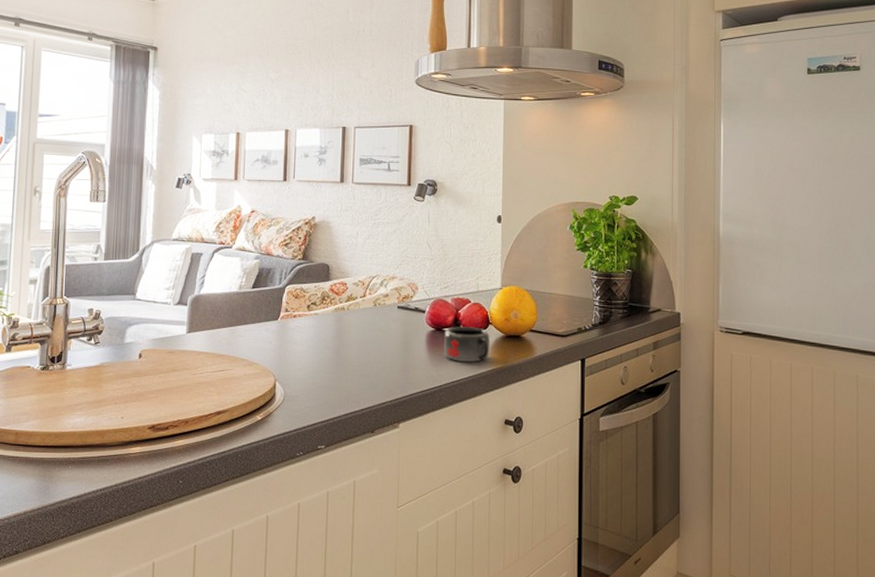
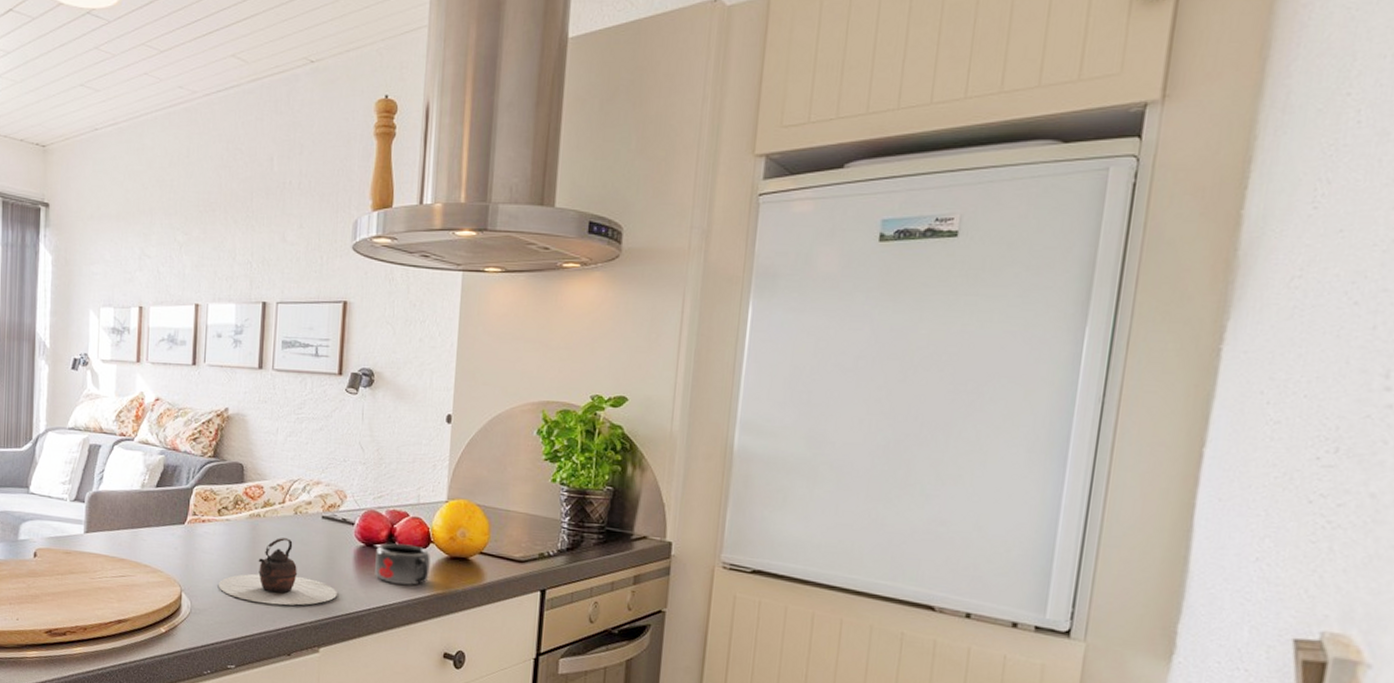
teapot: none [308,327,413,388] -> present [218,538,337,606]

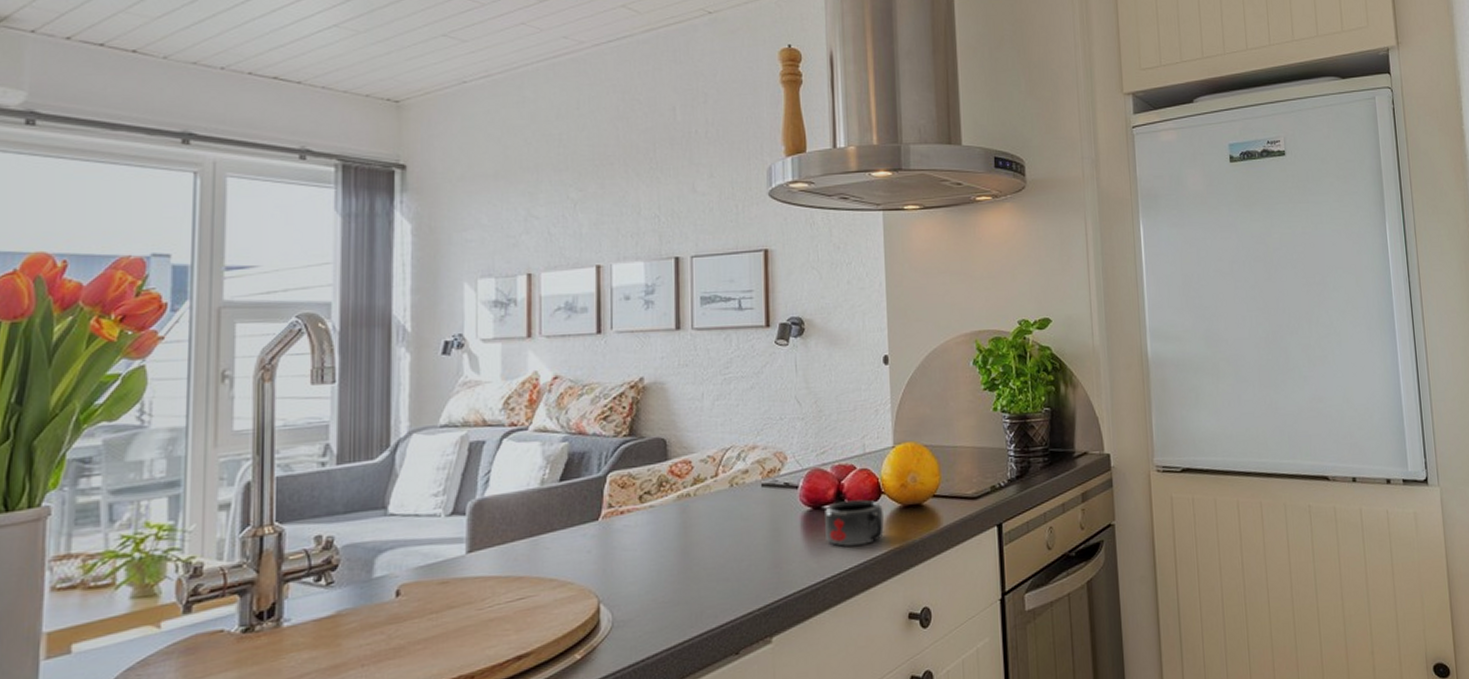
teapot: present [218,538,337,606] -> none [644,516,786,599]

